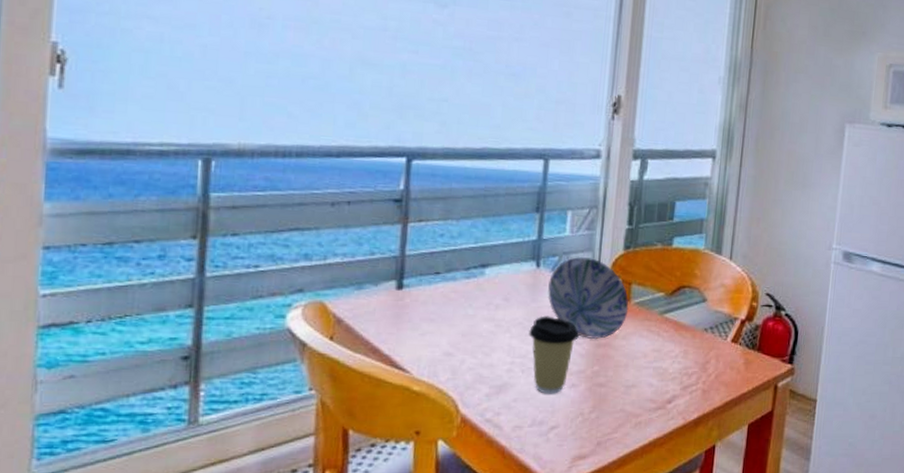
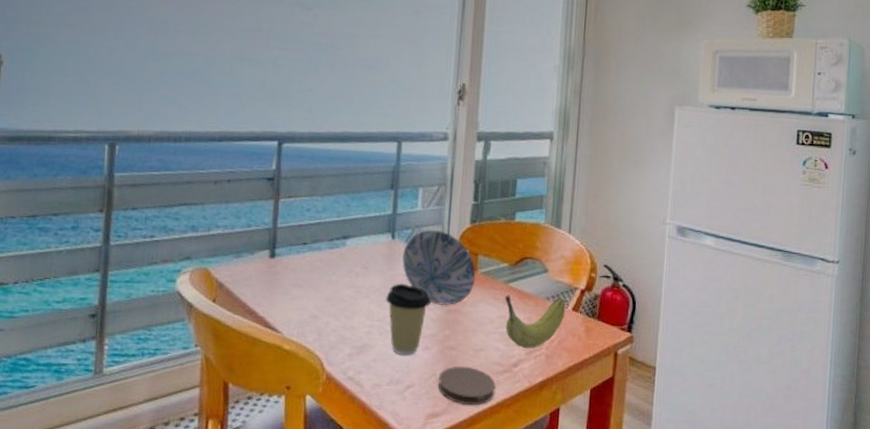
coaster: none [585,404,648,446] -> present [438,366,496,406]
fruit: none [659,326,725,383] -> present [505,294,566,348]

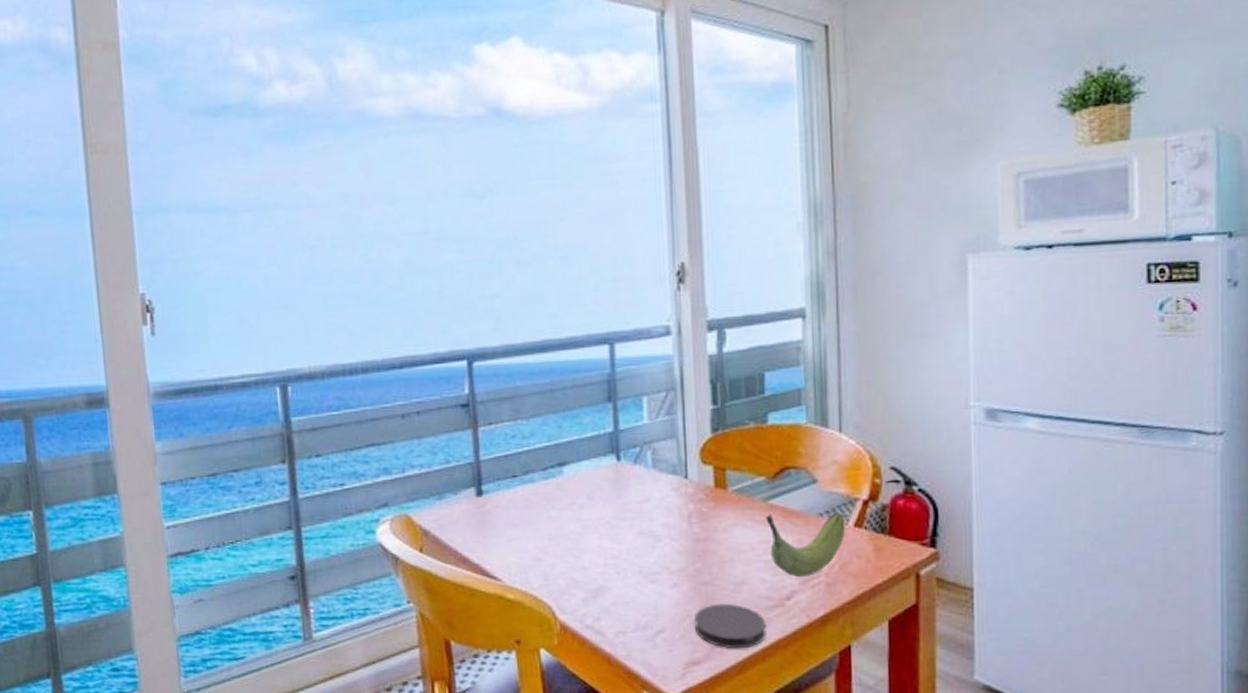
coffee cup: present [386,283,431,356] -> none [619,512,674,596]
bowl: present [402,229,476,306] -> none [632,444,726,535]

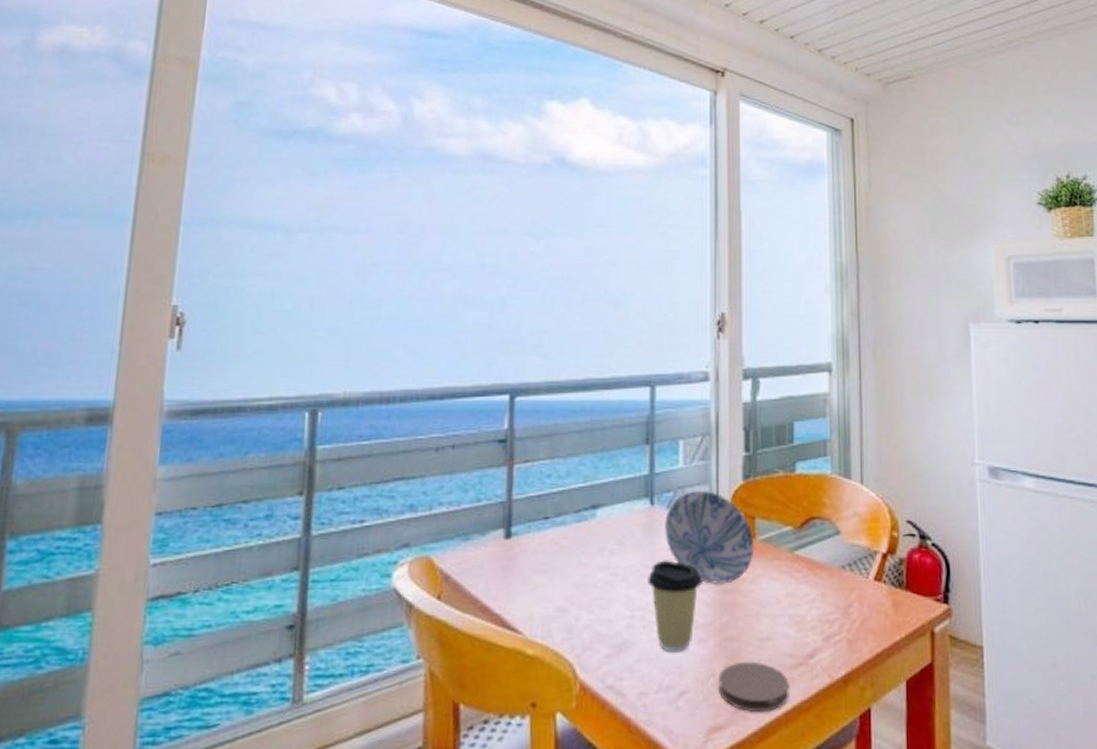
coffee cup: none [619,512,674,596] -> present [648,560,702,653]
bowl: none [632,444,726,535] -> present [665,490,755,586]
fruit: present [766,512,846,577] -> none [792,565,867,632]

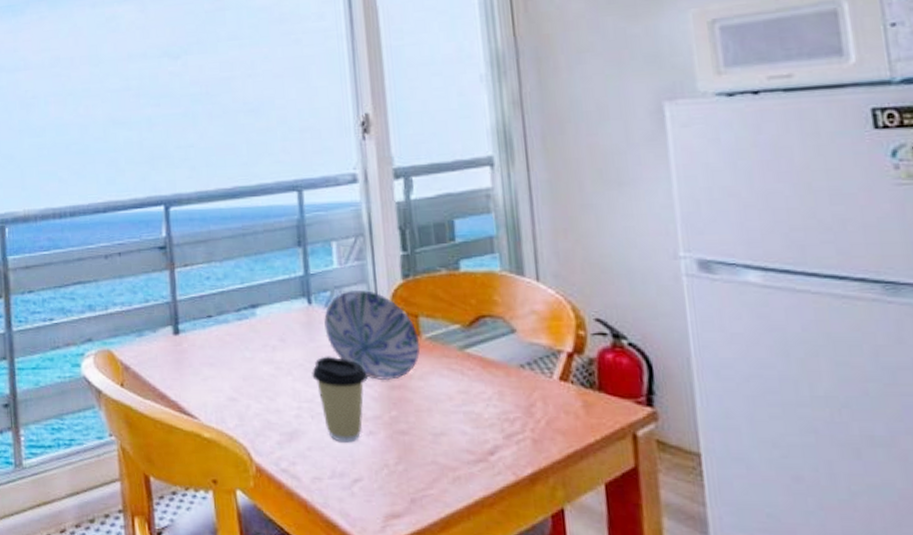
coaster: present [718,661,789,713] -> none [392,454,470,505]

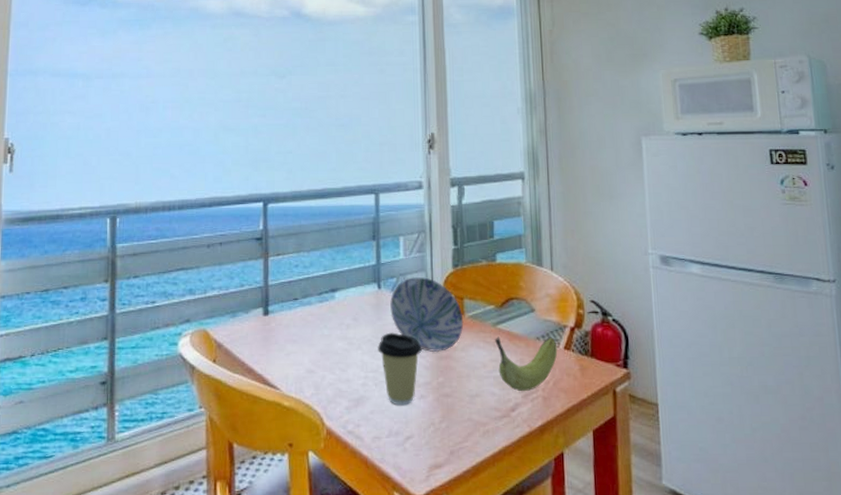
fruit: none [463,363,551,431] -> present [495,337,558,391]

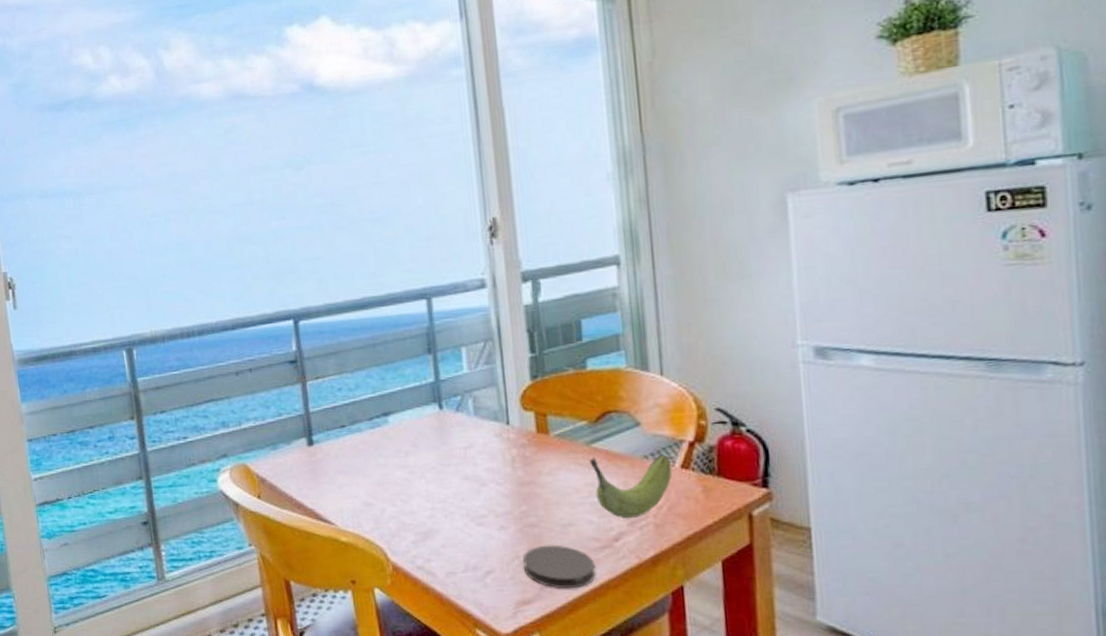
coffee cup: present [378,332,422,406] -> none [444,458,498,538]
bowl: present [390,276,464,353] -> none [455,393,549,479]
coaster: none [437,413,496,454] -> present [522,545,596,589]

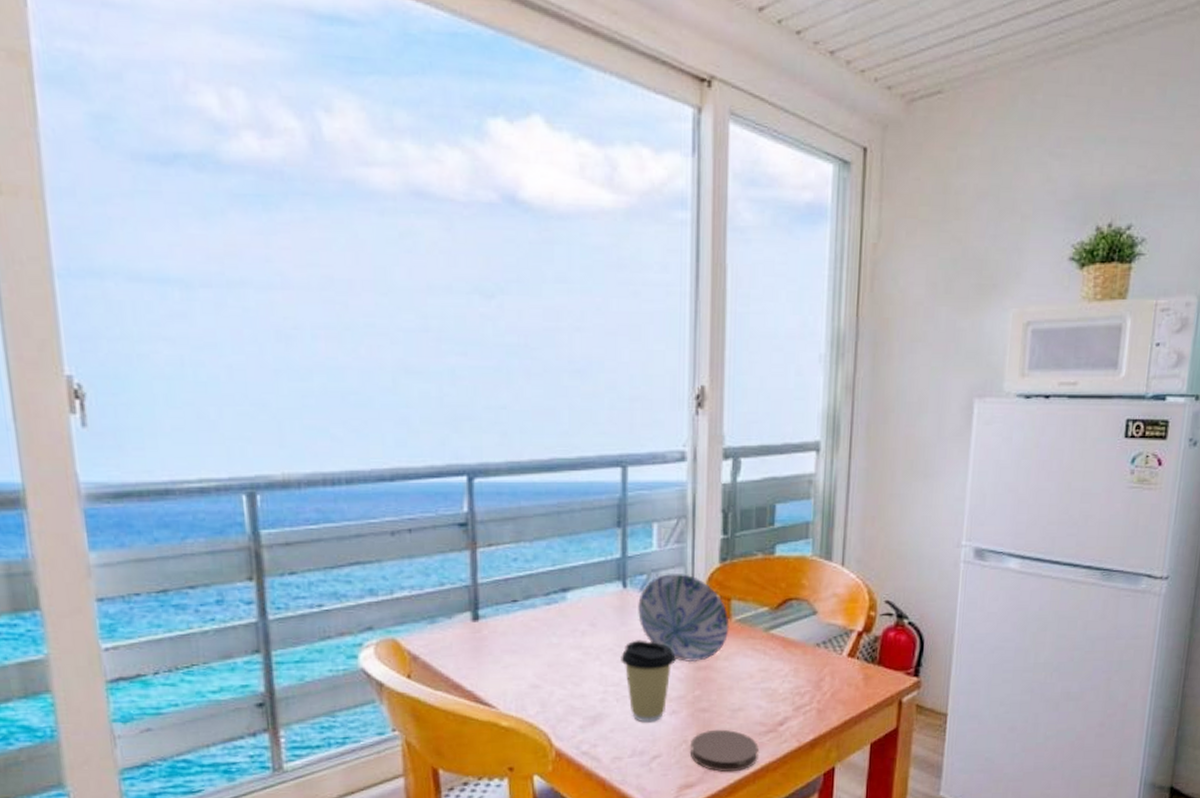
coffee cup: none [444,458,498,538] -> present [621,640,676,723]
bowl: none [455,393,549,479] -> present [638,572,730,663]
fruit: present [589,454,673,518] -> none [766,643,840,703]

